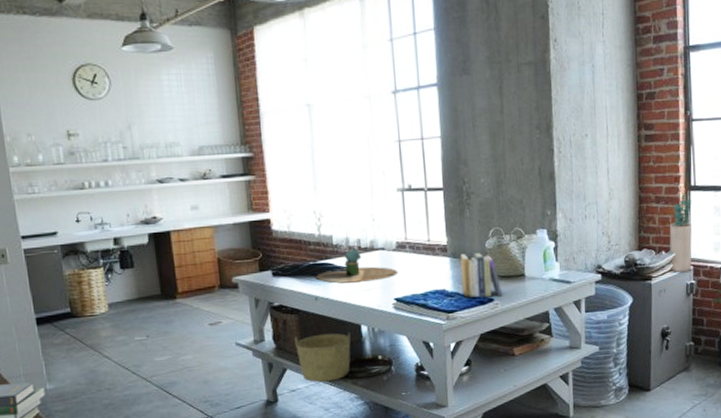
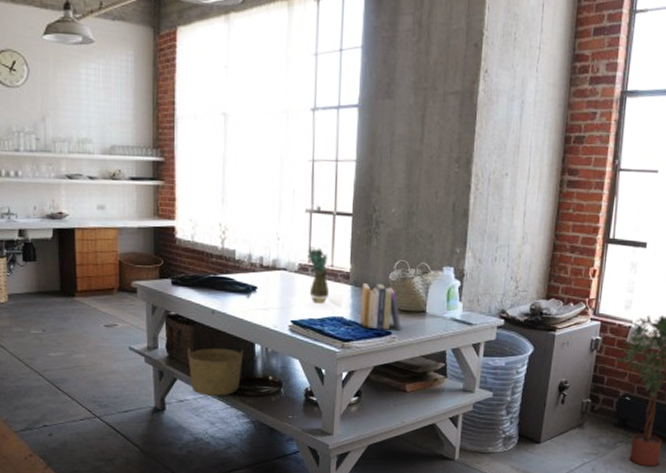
decorative tray: present [316,248,399,284] -> none [215,265,298,301]
vase: none [404,224,429,279] -> present [308,247,330,304]
vase: present [669,190,692,273] -> none [576,242,608,328]

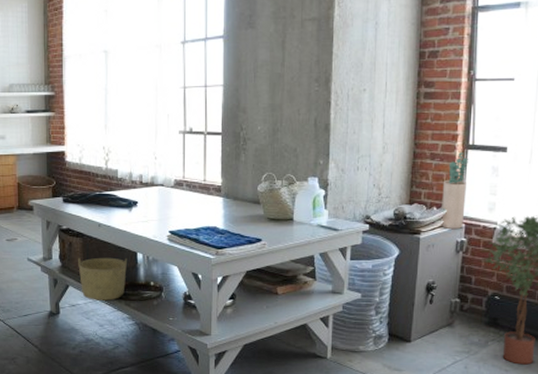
vase: present [308,247,330,304] -> none [182,164,203,215]
books: present [360,283,401,331] -> none [232,195,271,238]
vase: none [576,242,608,328] -> present [440,149,468,230]

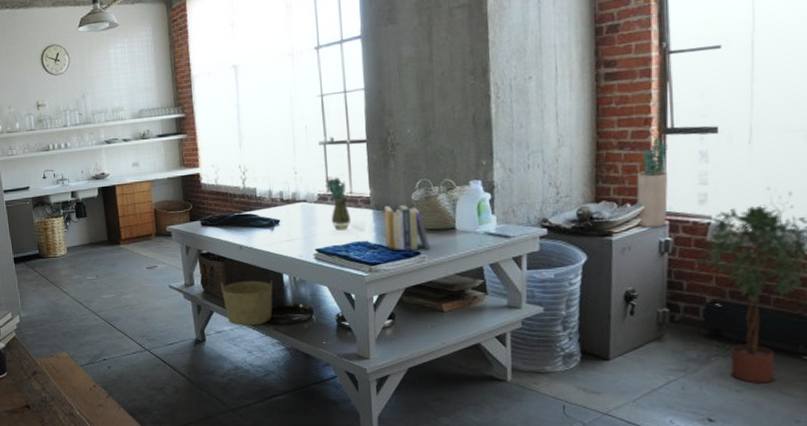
vase: none [182,164,203,215] -> present [325,176,352,231]
books: none [232,195,271,238] -> present [383,205,431,252]

